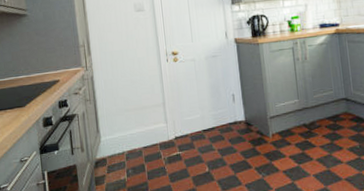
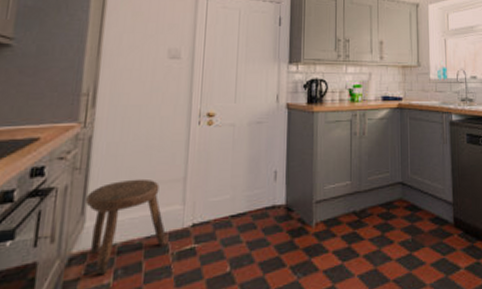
stool: none [98,105,159,174] -> present [86,178,167,276]

